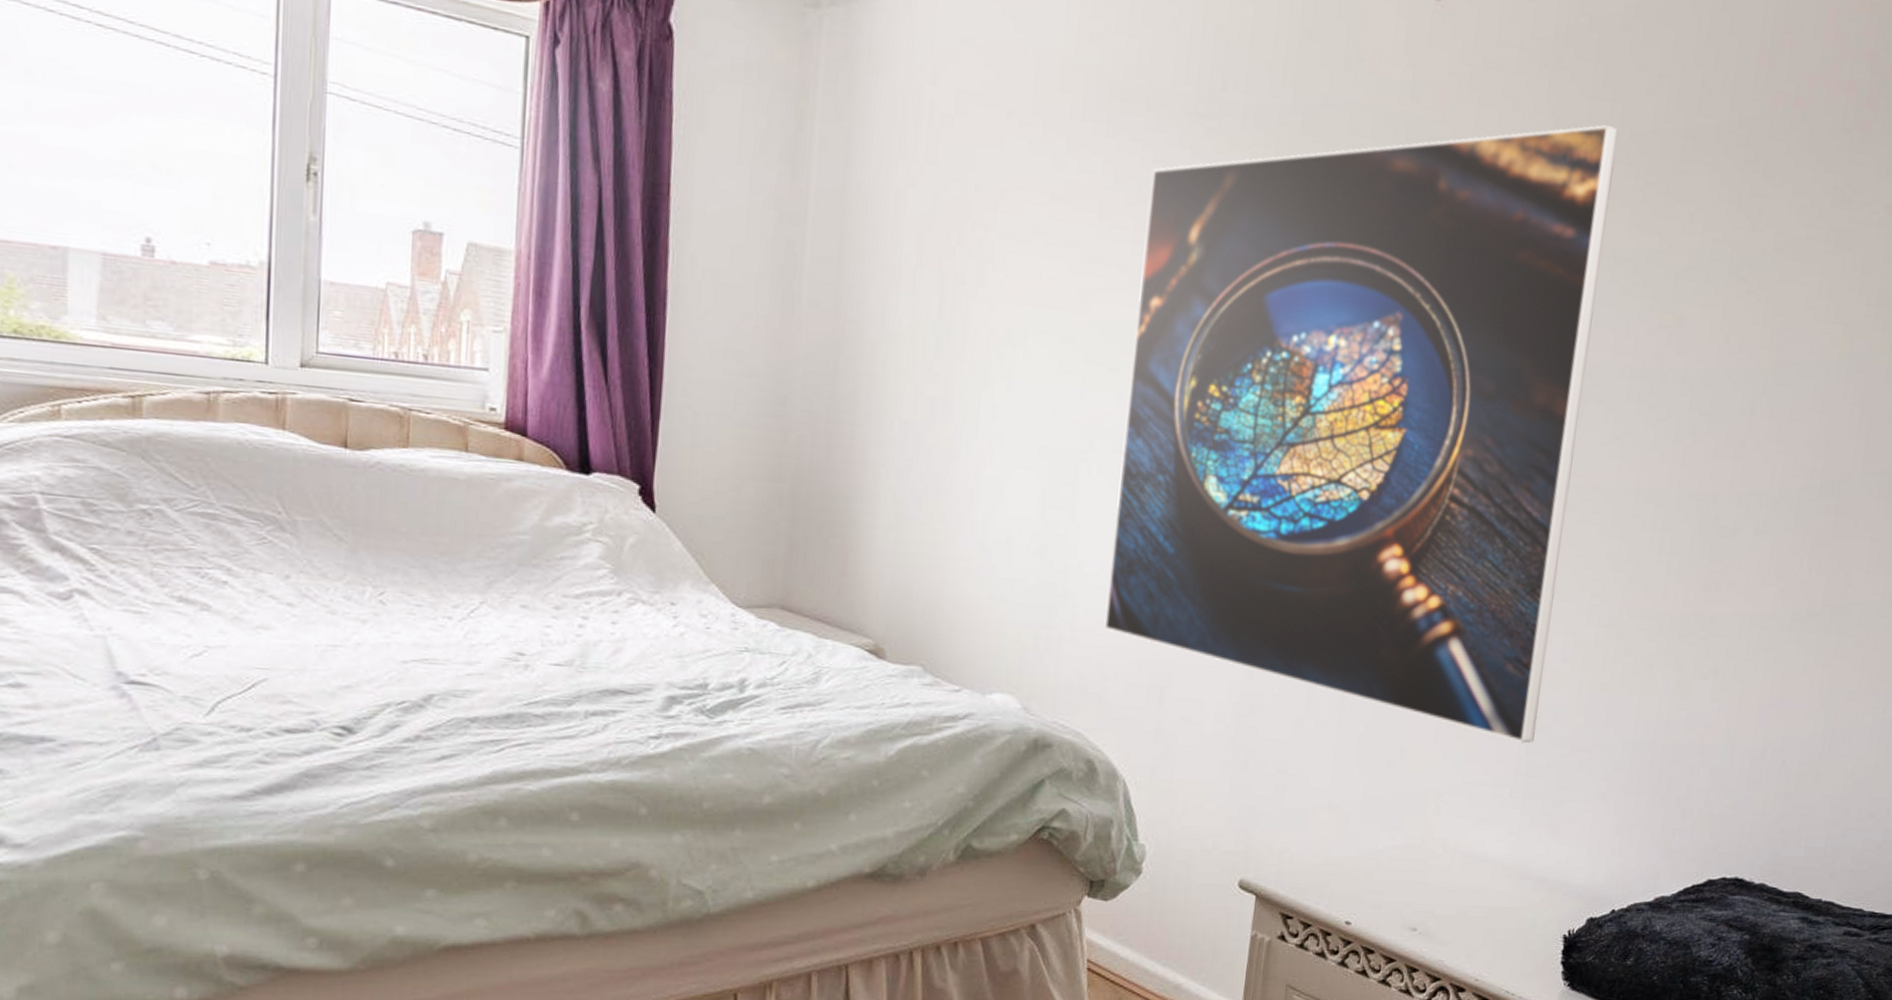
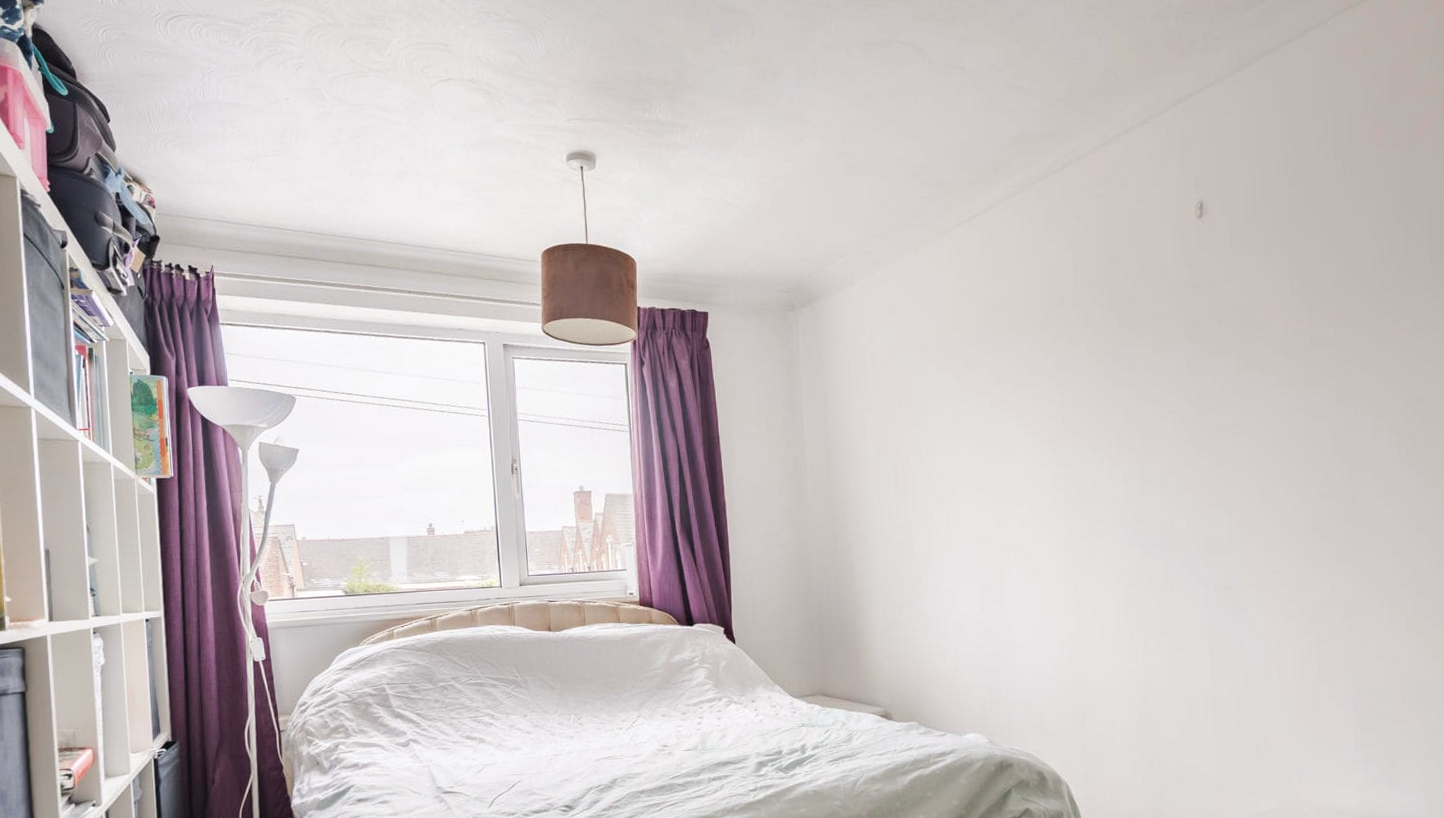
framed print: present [1104,124,1618,744] -> none [1022,275,1365,723]

